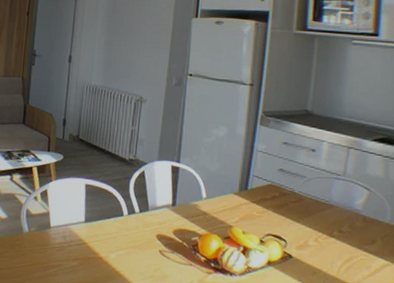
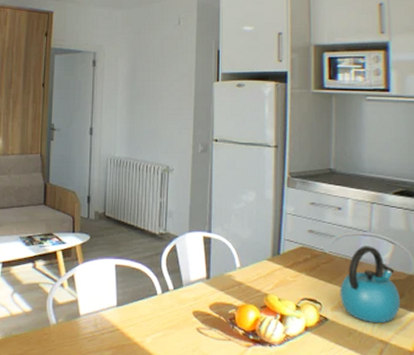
kettle: none [306,189,371,267] -> present [340,246,400,324]

